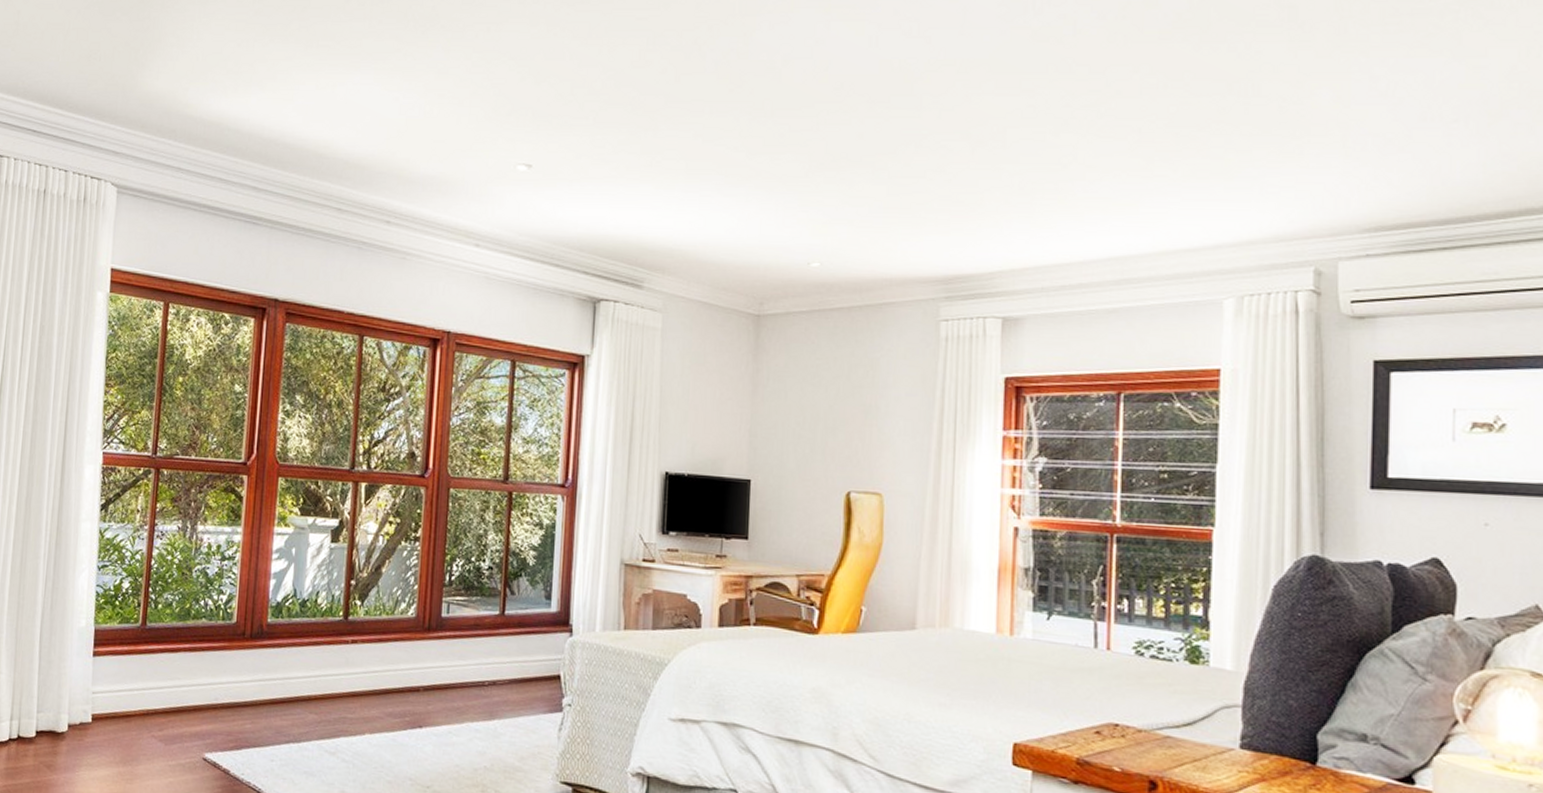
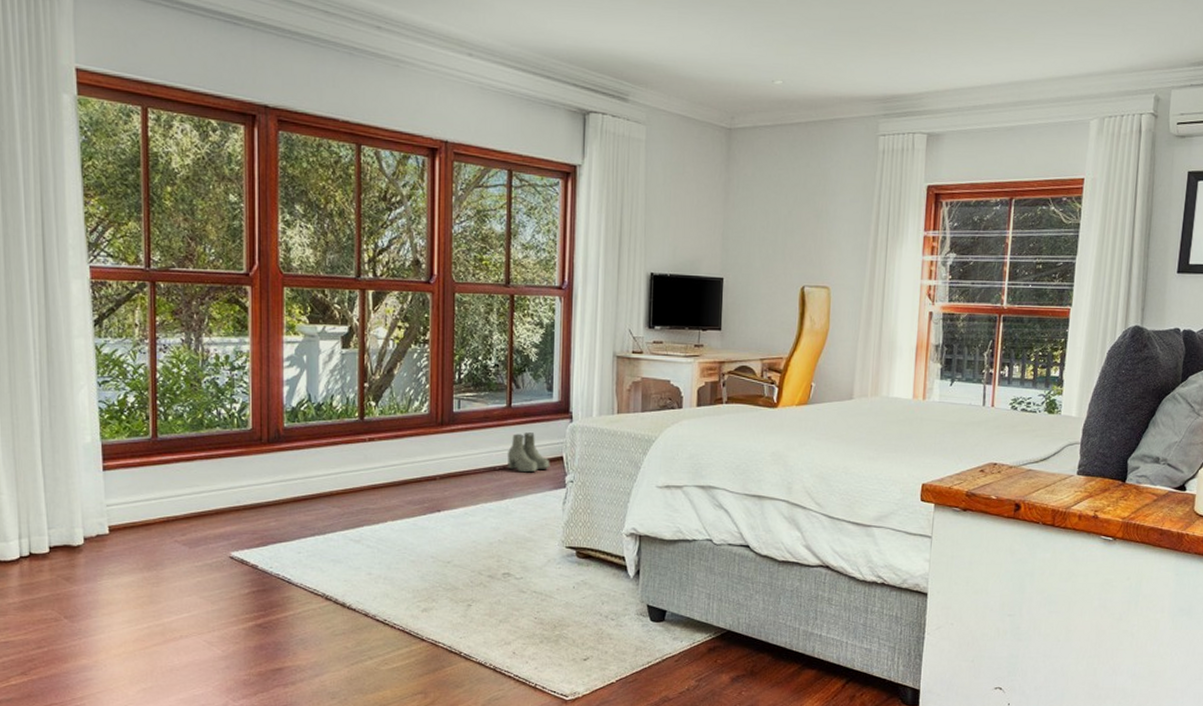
boots: none [497,645,546,692] -> present [507,432,550,473]

